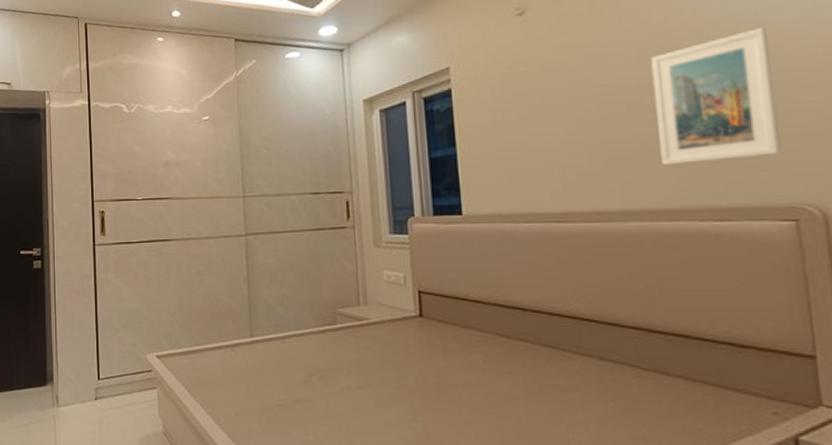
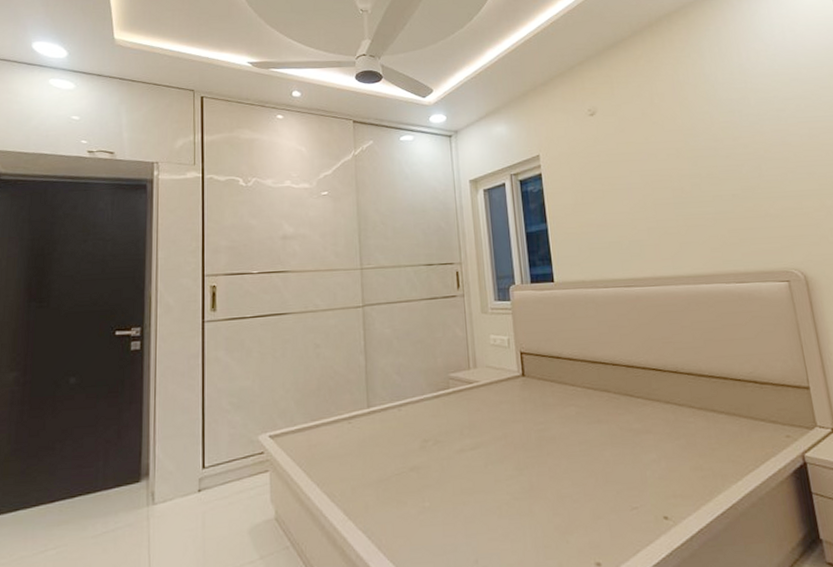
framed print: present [650,26,781,165] -> none [685,134,775,239]

